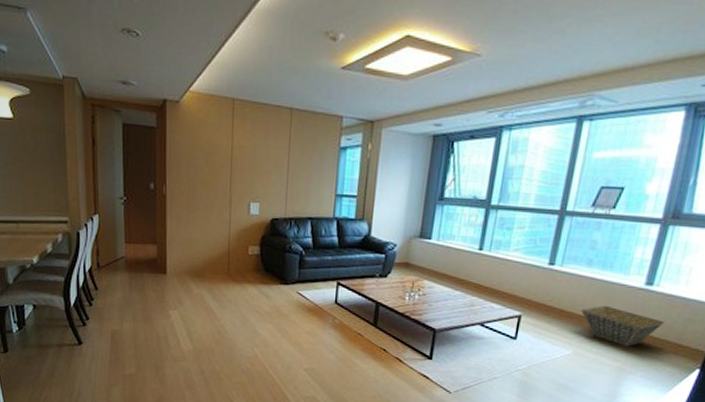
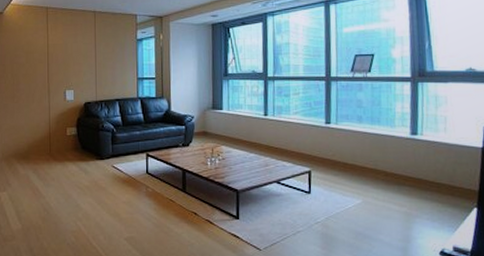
basket: present [581,305,664,347] -> none [362,155,435,192]

